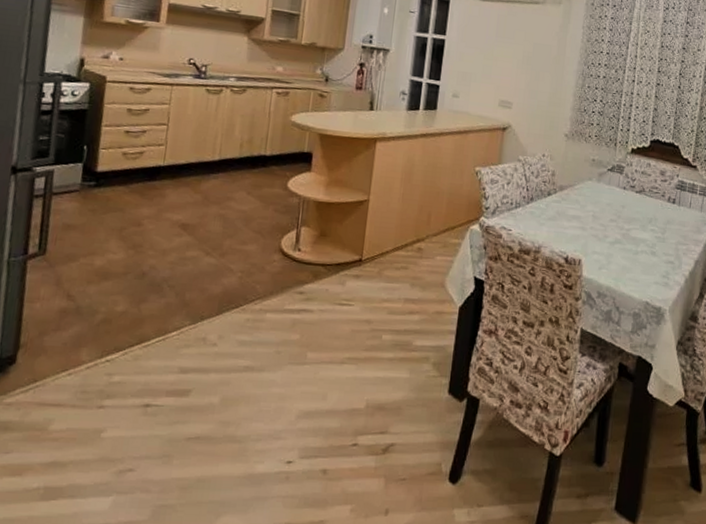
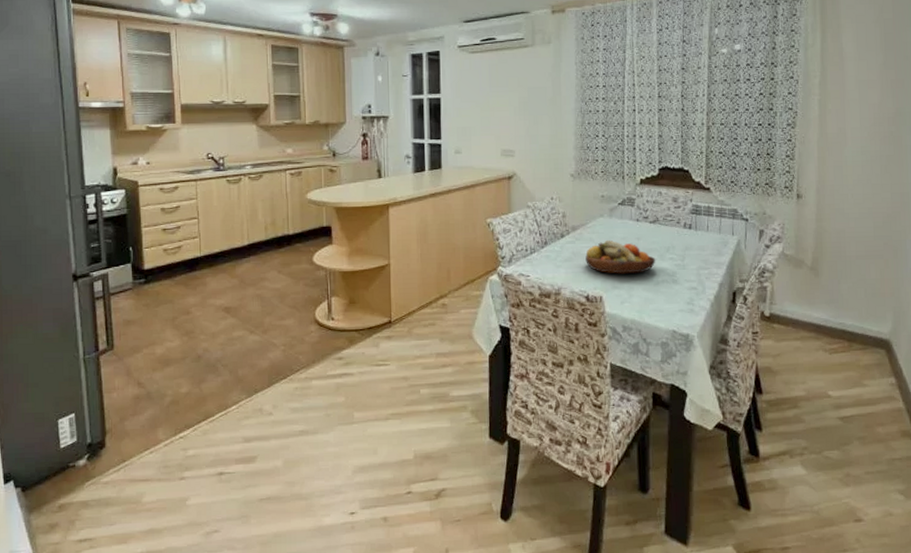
fruit bowl: none [569,203,638,241] -> present [585,239,656,274]

